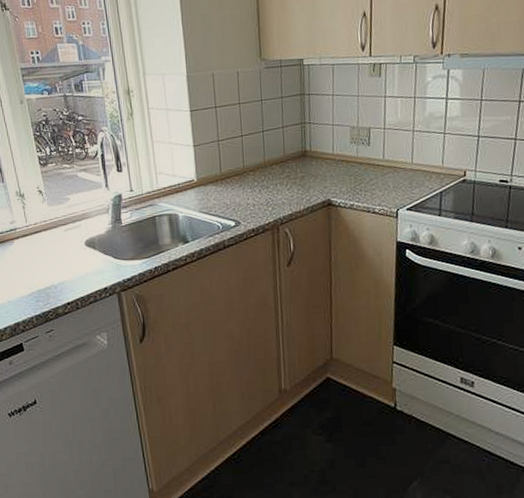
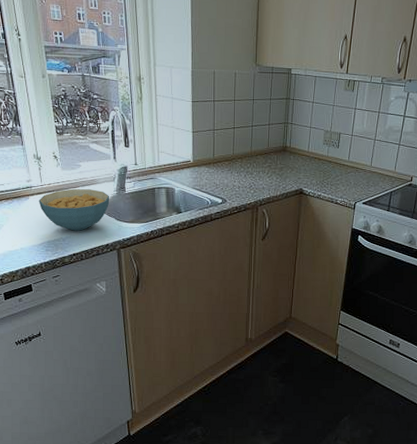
cereal bowl: none [24,225,105,276] -> present [38,189,110,231]

